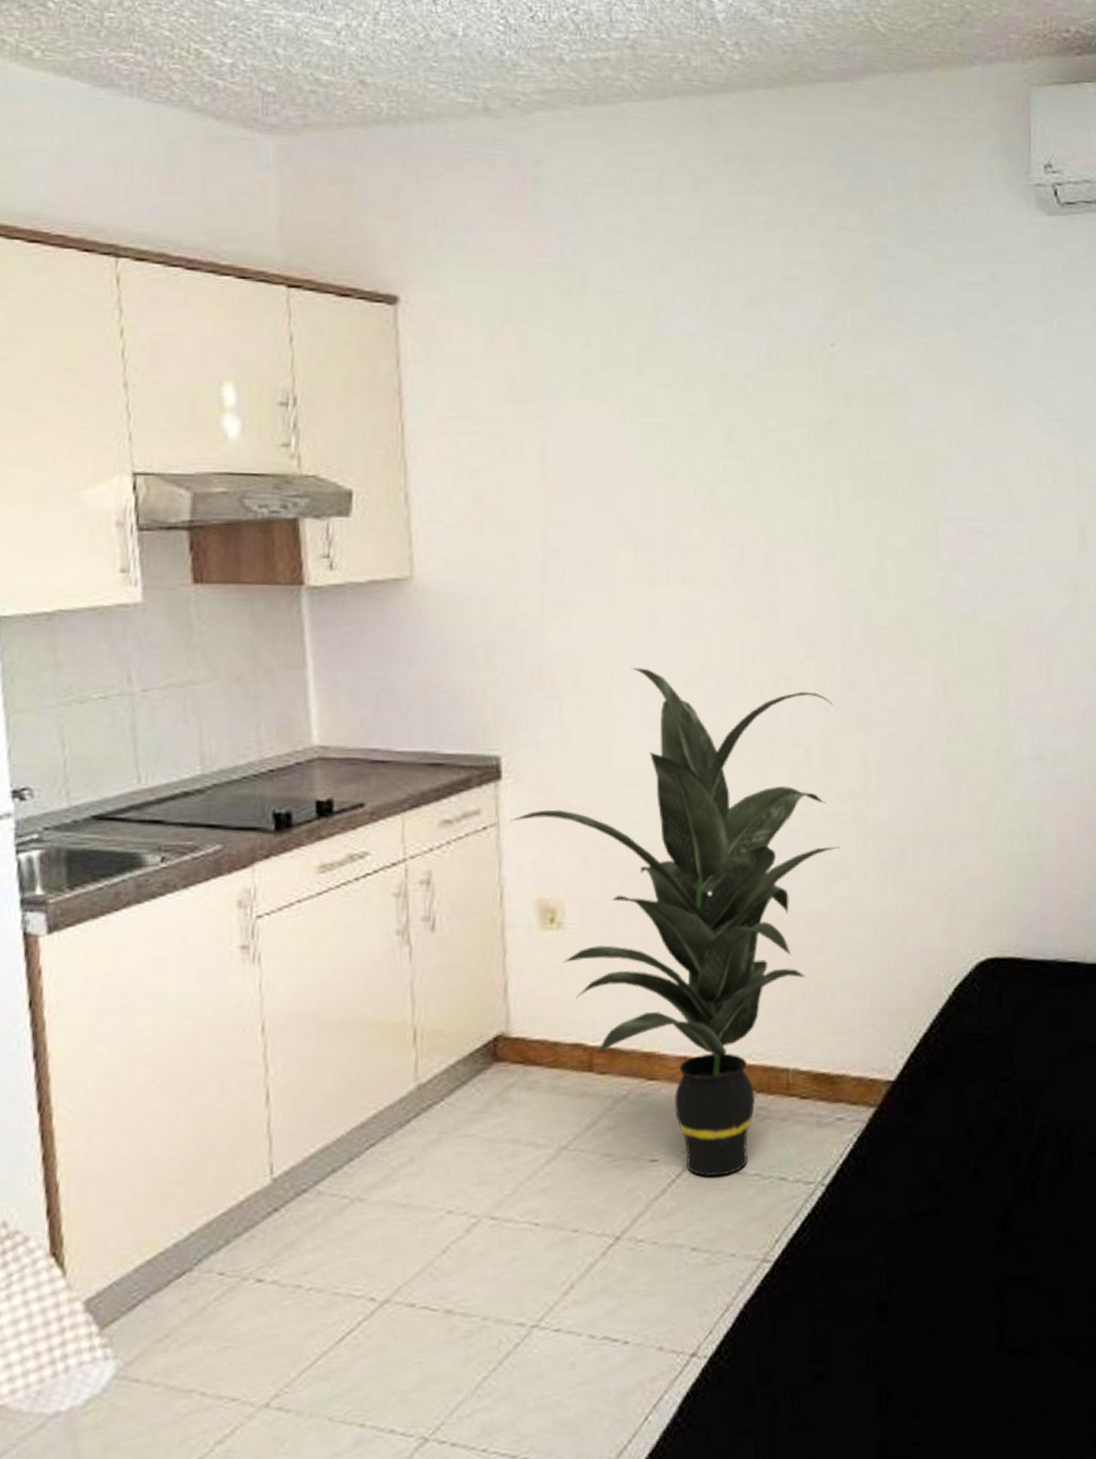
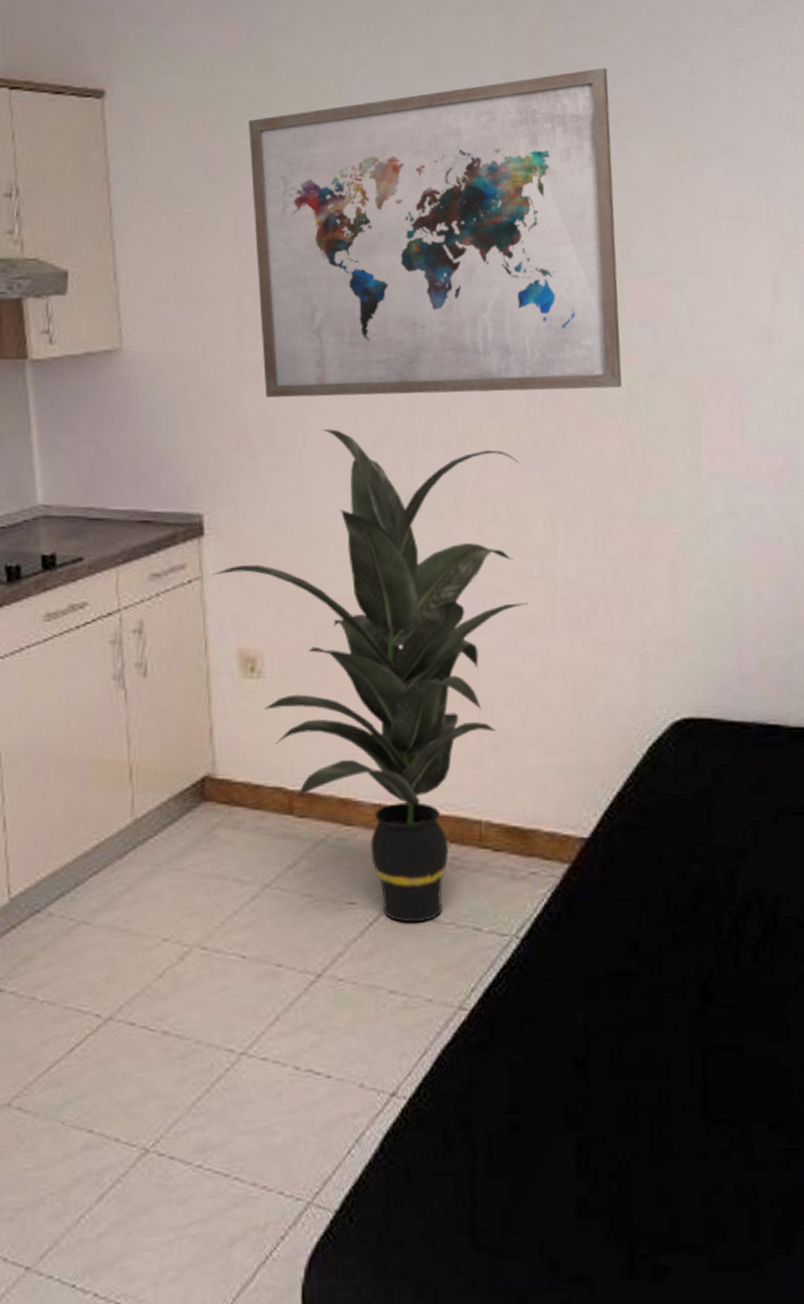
wall art: none [558,311,936,634] -> present [249,67,622,398]

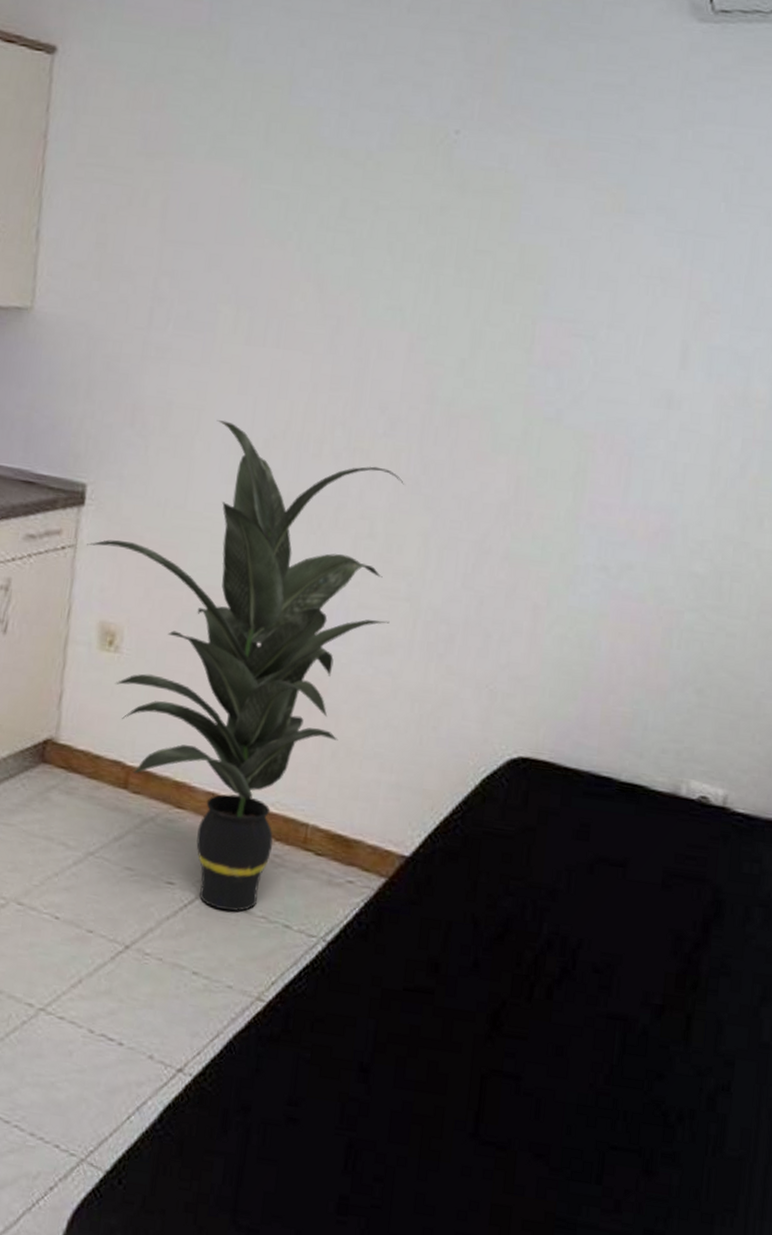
wall art: present [249,67,622,398] -> none [167,100,558,427]

